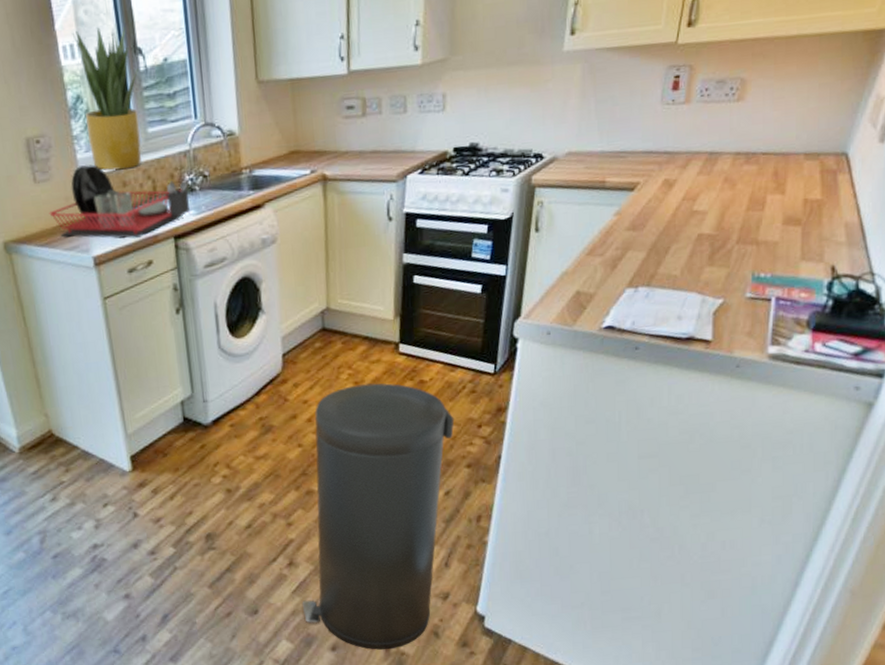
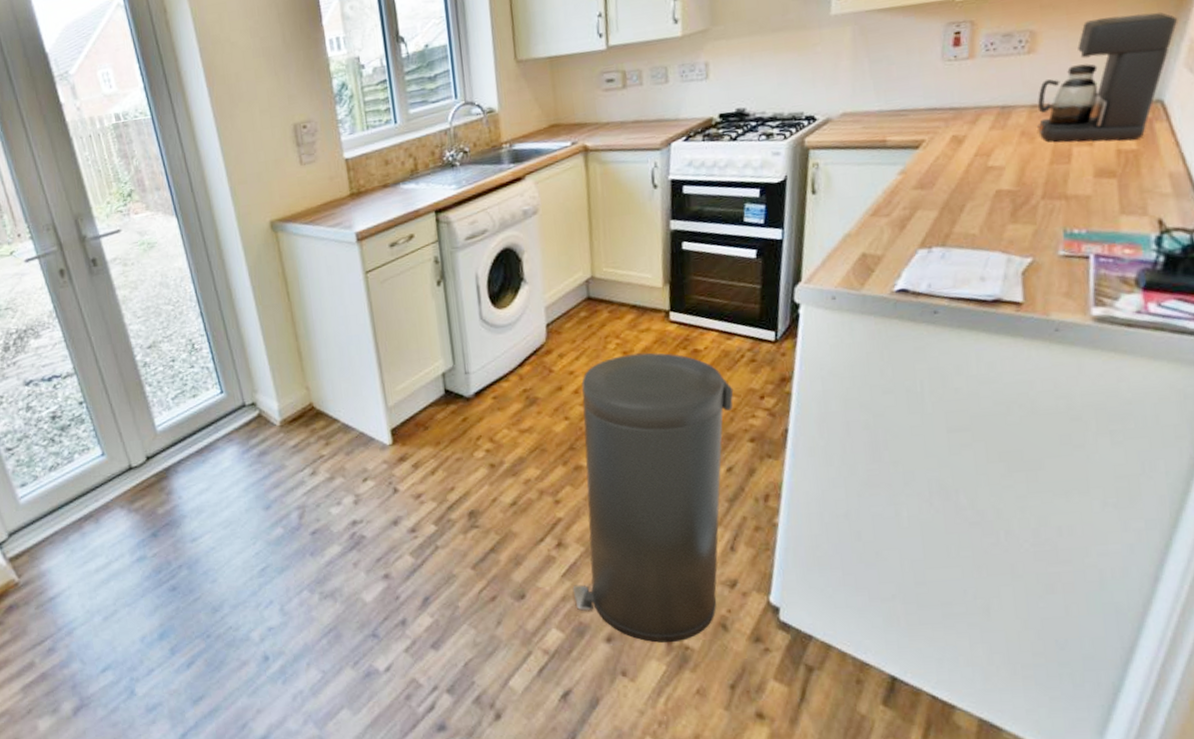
dish rack: present [49,164,190,239] -> none [314,146,450,215]
planter: present [72,22,142,171] -> none [338,15,404,151]
coffee maker: none [738,67,869,190] -> present [1036,12,1178,142]

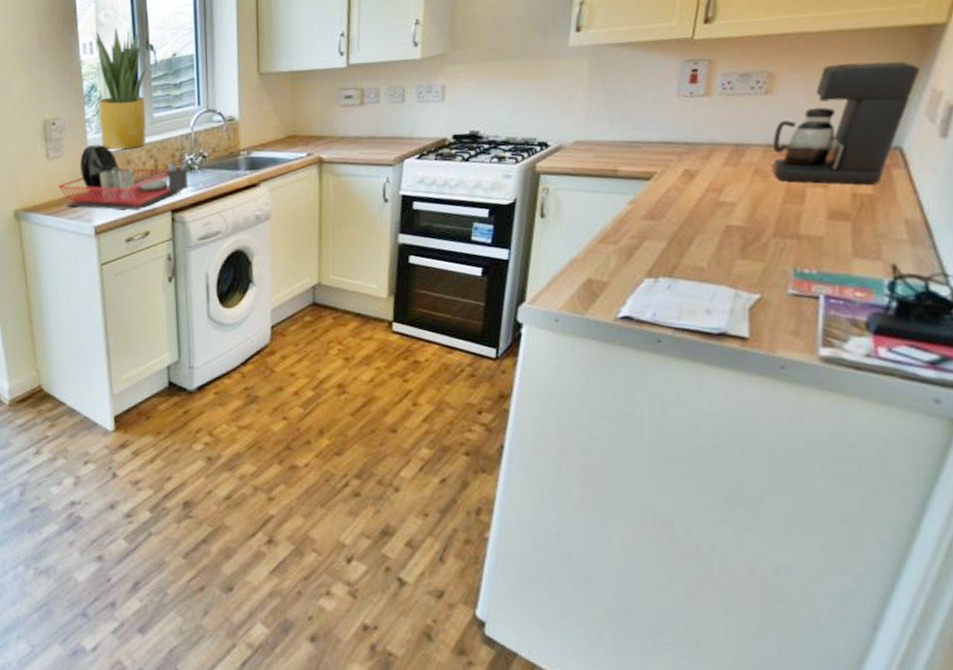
dish rack: none [314,146,450,215] -> present [58,144,188,211]
planter: none [338,15,404,151] -> present [92,23,150,150]
pedal bin: present [572,352,734,643] -> none [280,360,452,647]

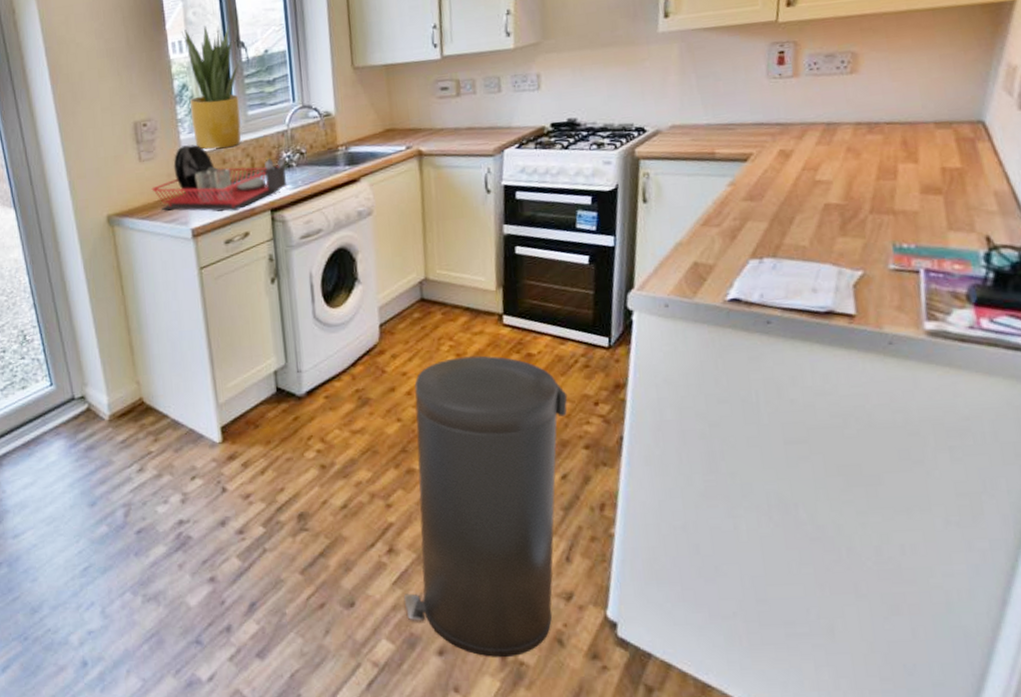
pedal bin: none [280,360,452,647] -> present [403,355,568,657]
coffee maker: present [770,61,921,184] -> none [861,38,995,158]

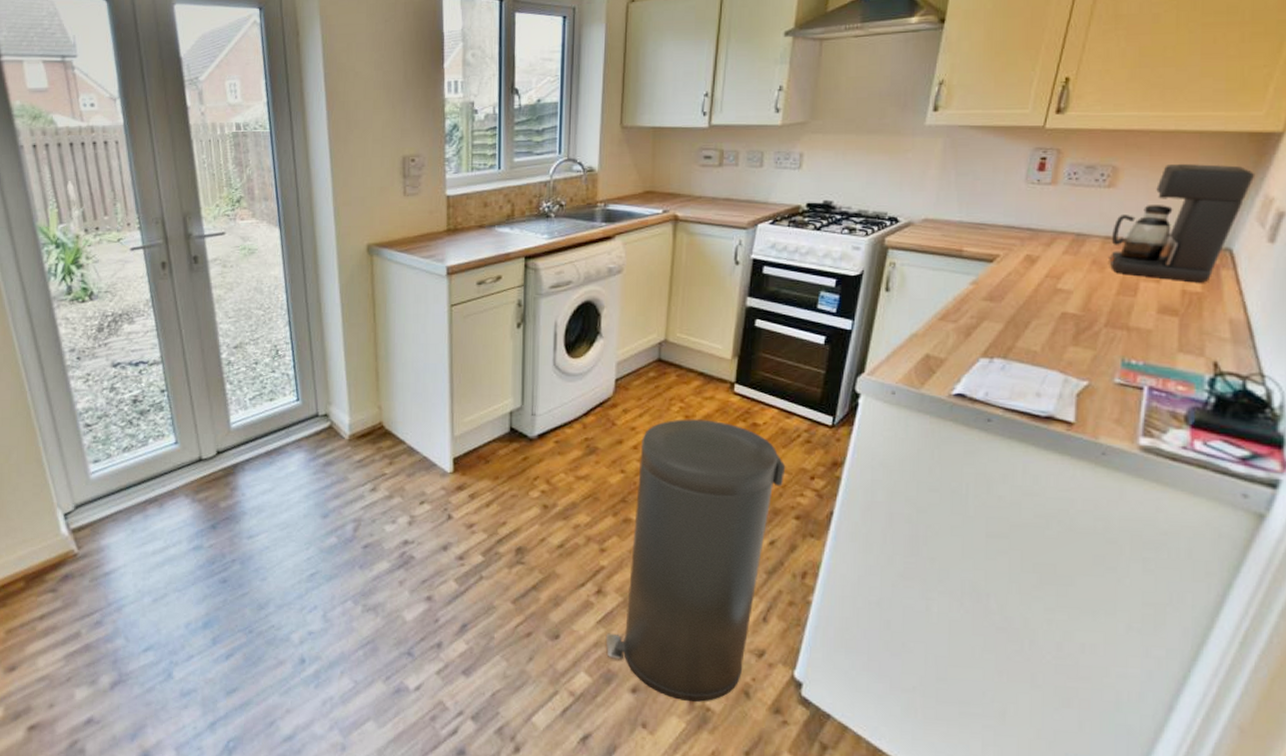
dish rack: present [151,144,286,212] -> none [413,185,543,254]
planter: present [181,21,242,150] -> none [458,66,513,192]
coffee maker: none [861,38,995,158] -> present [1107,163,1256,282]

